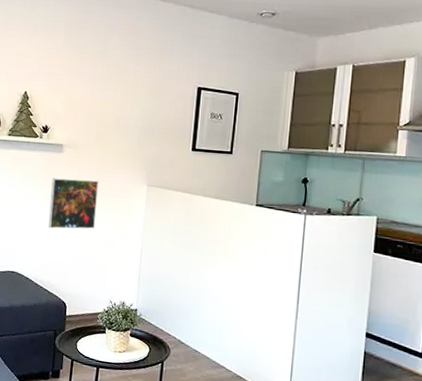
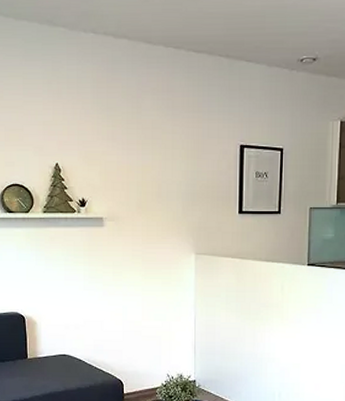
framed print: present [48,178,98,229] -> none [95,253,145,307]

